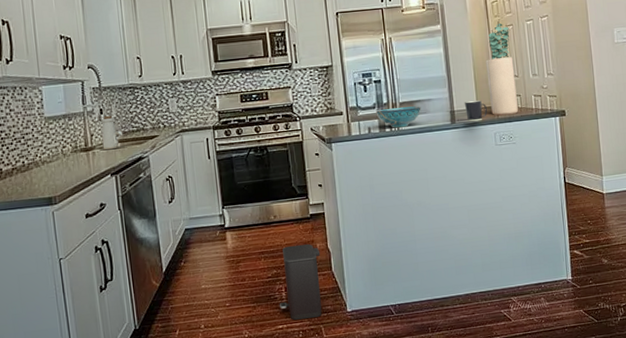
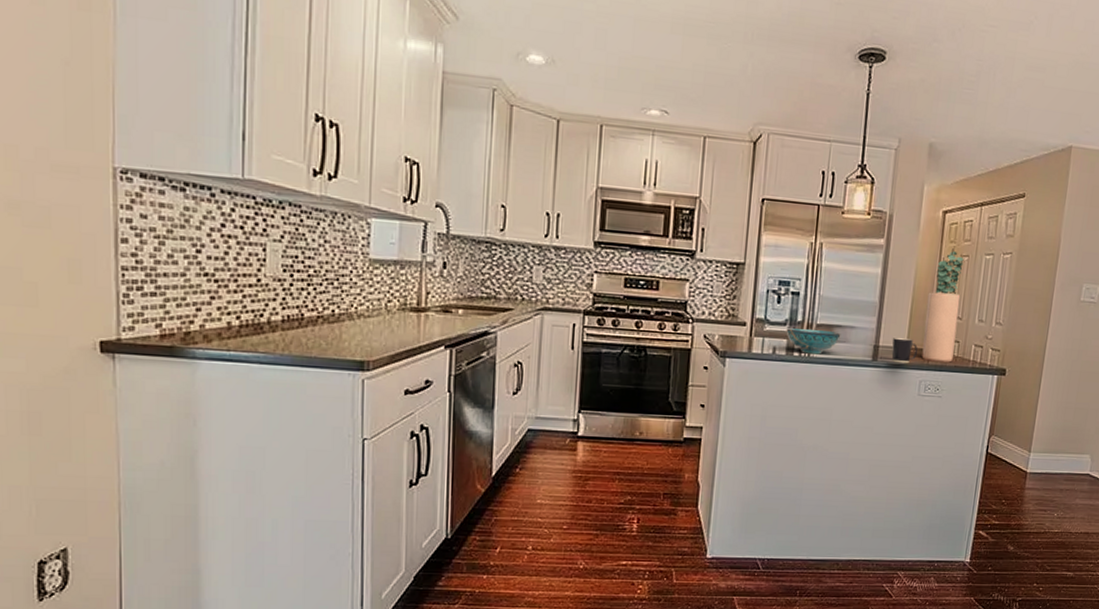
bottle: present [101,116,122,150] -> none [439,272,467,316]
pedal bin: present [279,243,322,320] -> none [626,470,688,558]

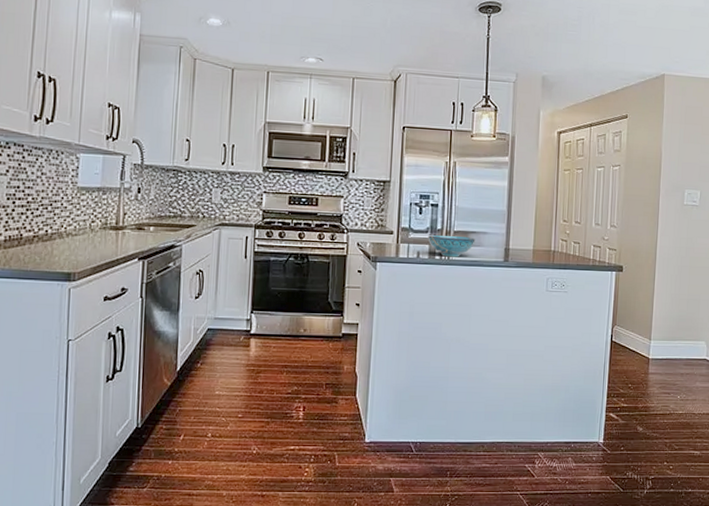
mug: present [891,338,918,364] -> none [520,241,543,263]
vase: present [921,246,964,363] -> none [547,161,579,262]

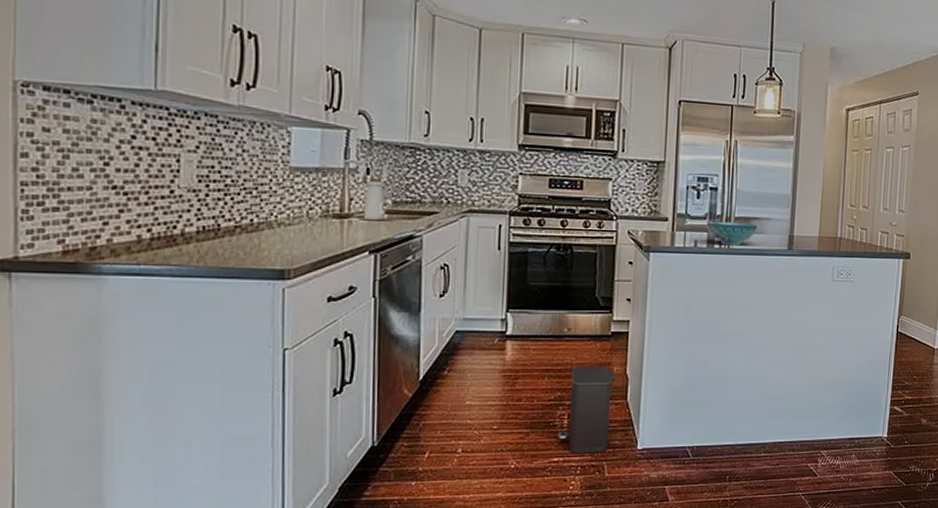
bottle: none [134,196,158,233] -> present [363,178,392,221]
pedal bin: none [294,363,347,443] -> present [557,365,617,453]

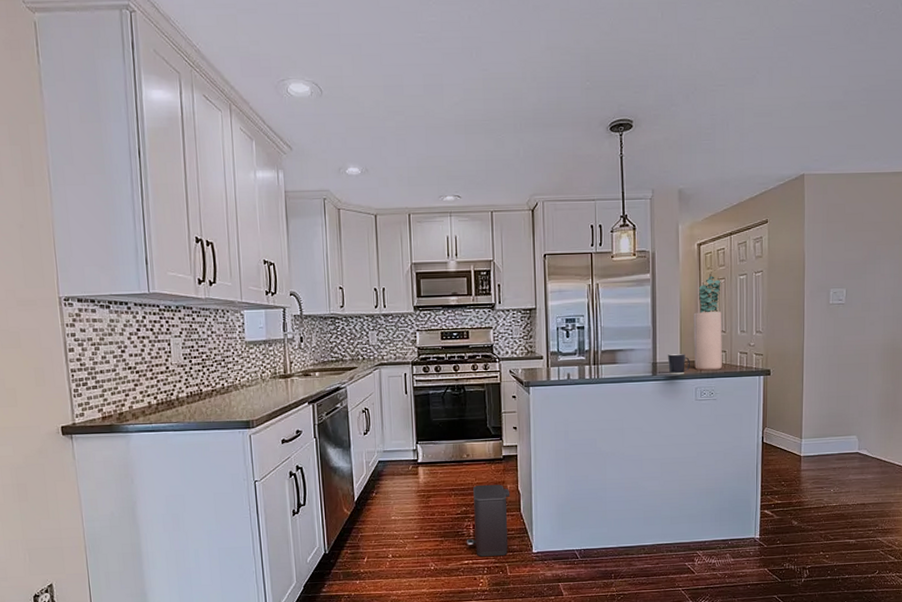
bottle: present [363,178,392,221] -> none [301,345,321,378]
bowl: present [706,221,758,246] -> none [576,355,623,376]
mug: none [805,227,829,251] -> present [667,354,690,375]
vase: none [833,140,867,249] -> present [693,271,722,371]

